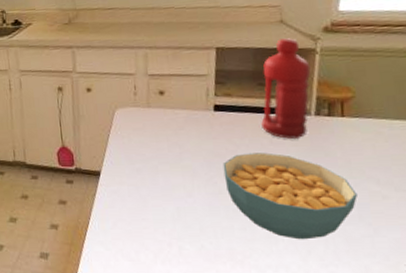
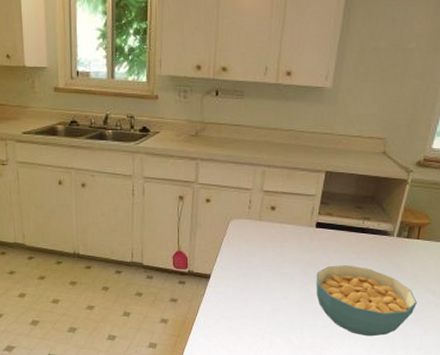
water bottle: present [261,38,311,139] -> none [353,168,401,255]

